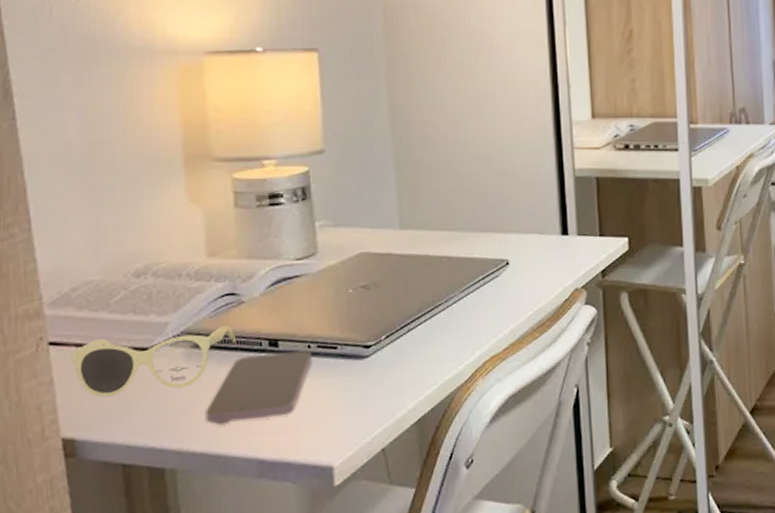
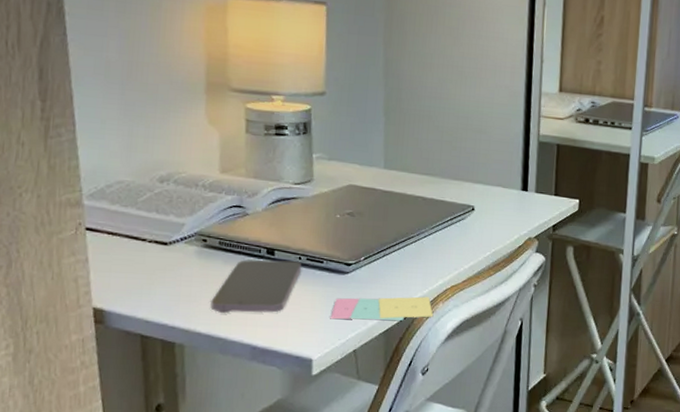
spectacles: present [71,325,237,398] -> none [103,229,241,279]
sticky notes: none [350,373,473,415] -> present [330,296,434,321]

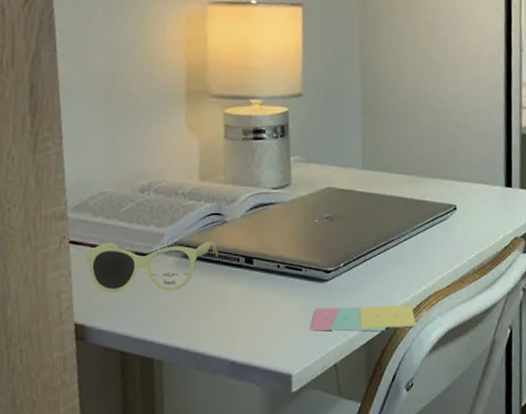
spectacles: none [103,229,241,279] -> present [86,240,219,293]
smartphone: present [210,259,302,313] -> none [189,268,281,326]

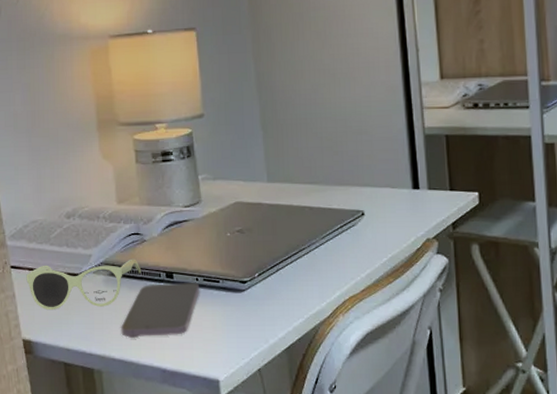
smartphone: none [189,268,281,326] -> present [121,283,200,338]
sticky notes: present [309,304,417,331] -> none [232,310,335,339]

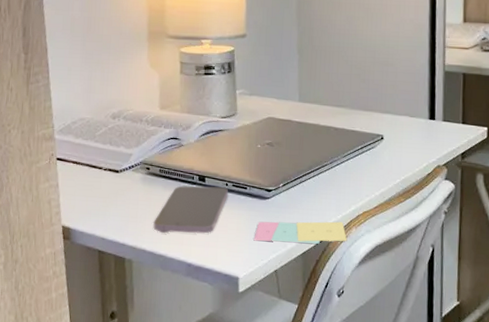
spectacles: present [26,258,142,311] -> none [70,159,177,202]
sticky notes: none [232,310,335,339] -> present [253,221,347,244]

